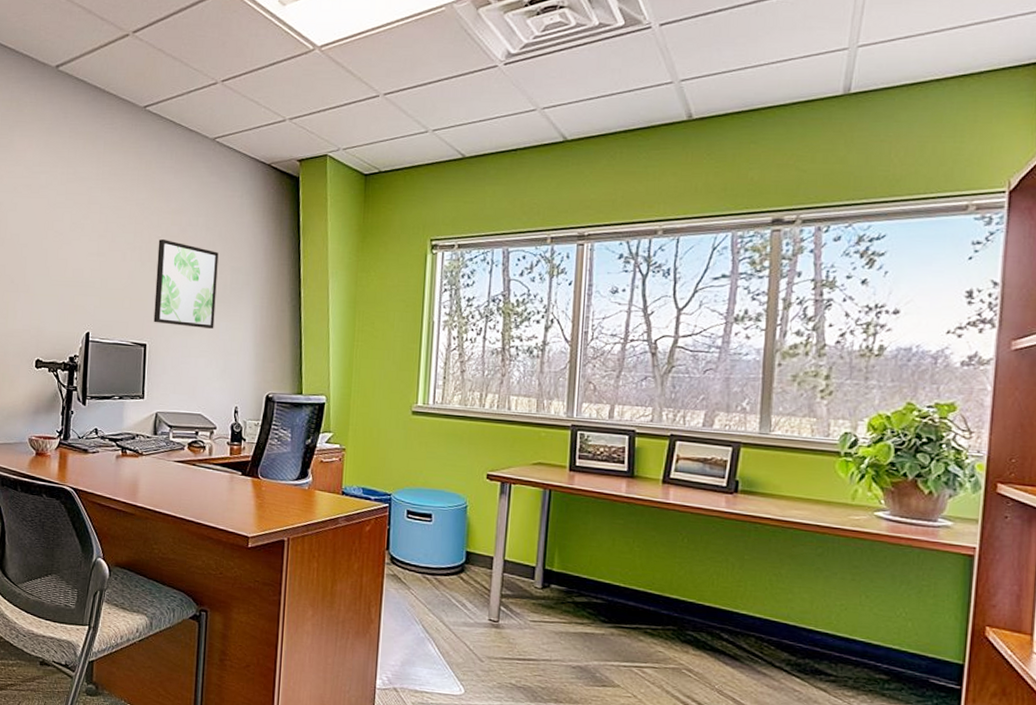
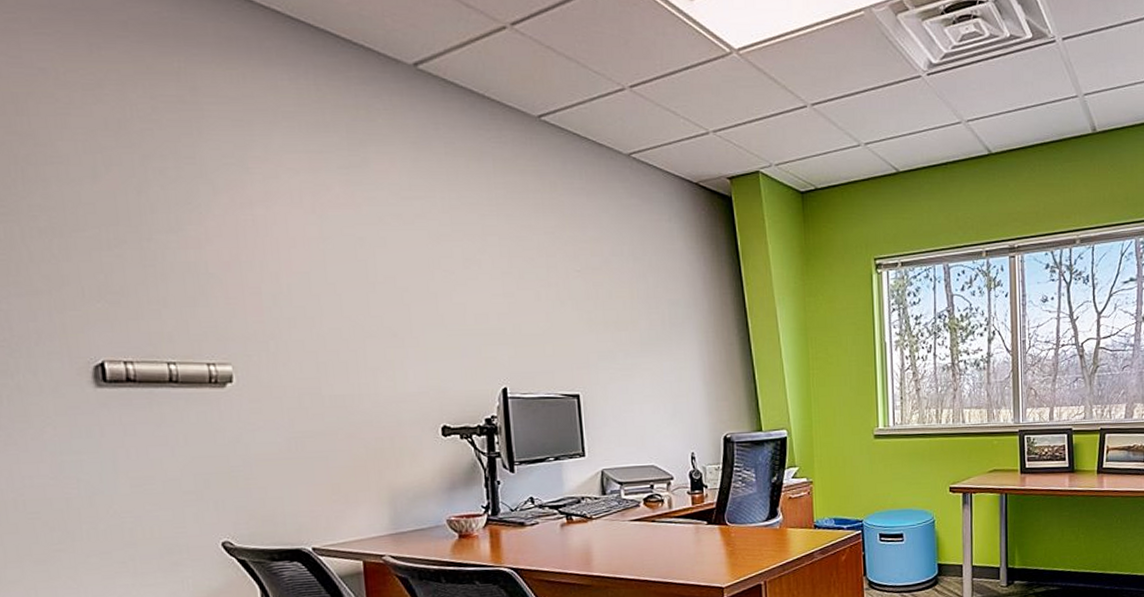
wall art: present [153,239,219,329] -> none [578,273,657,371]

